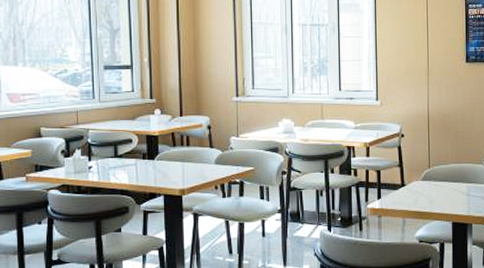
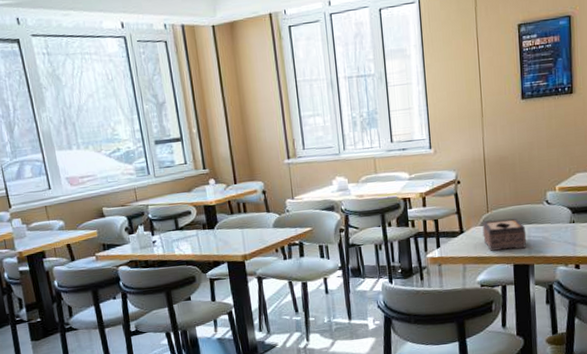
tissue box: none [423,176,466,207] -> present [482,218,527,251]

